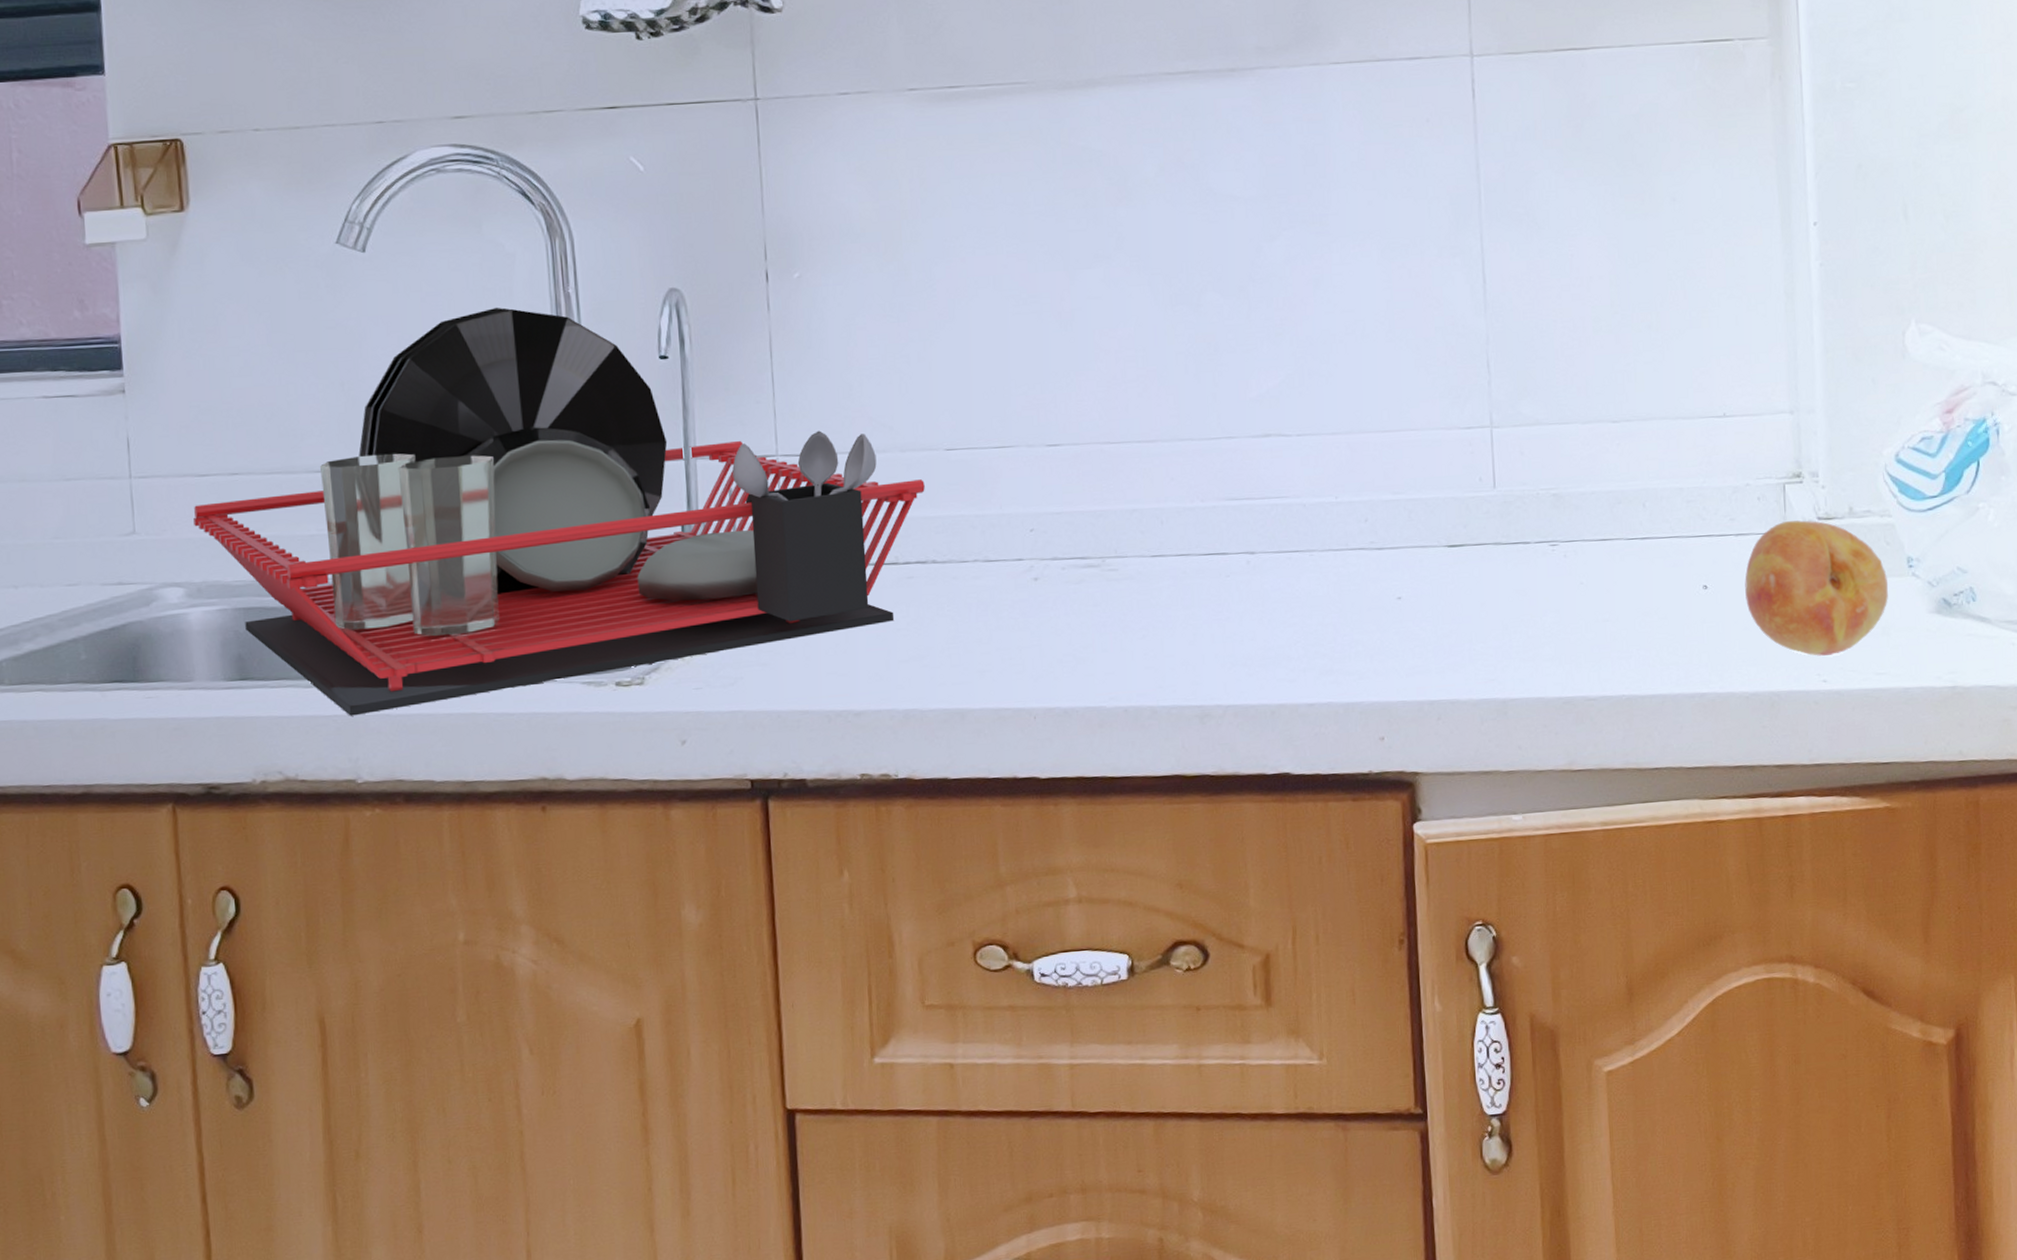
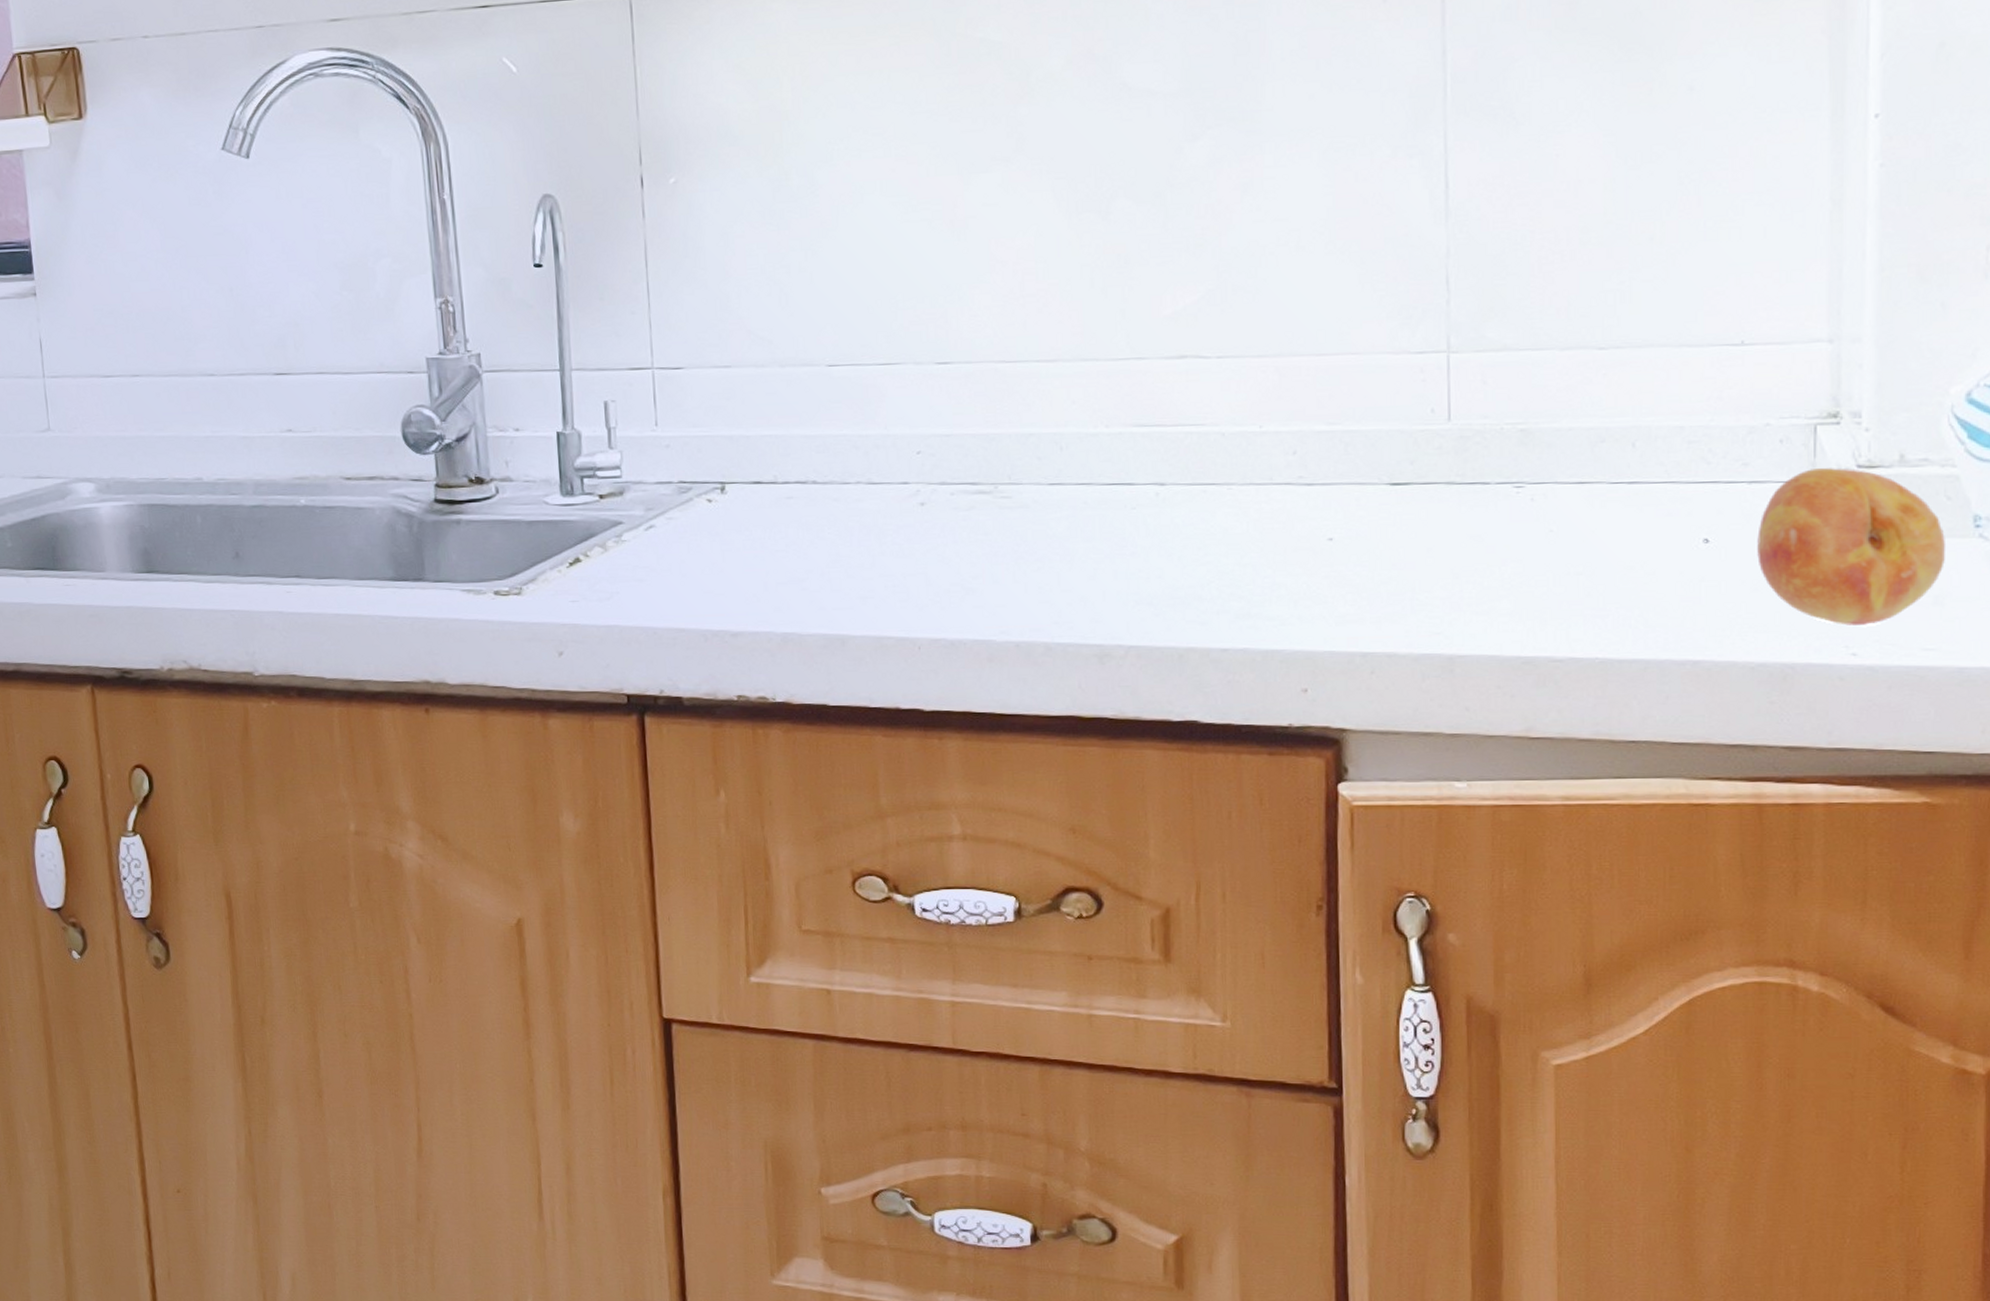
dish rack: present [193,307,925,716] -> none [101,213,805,612]

